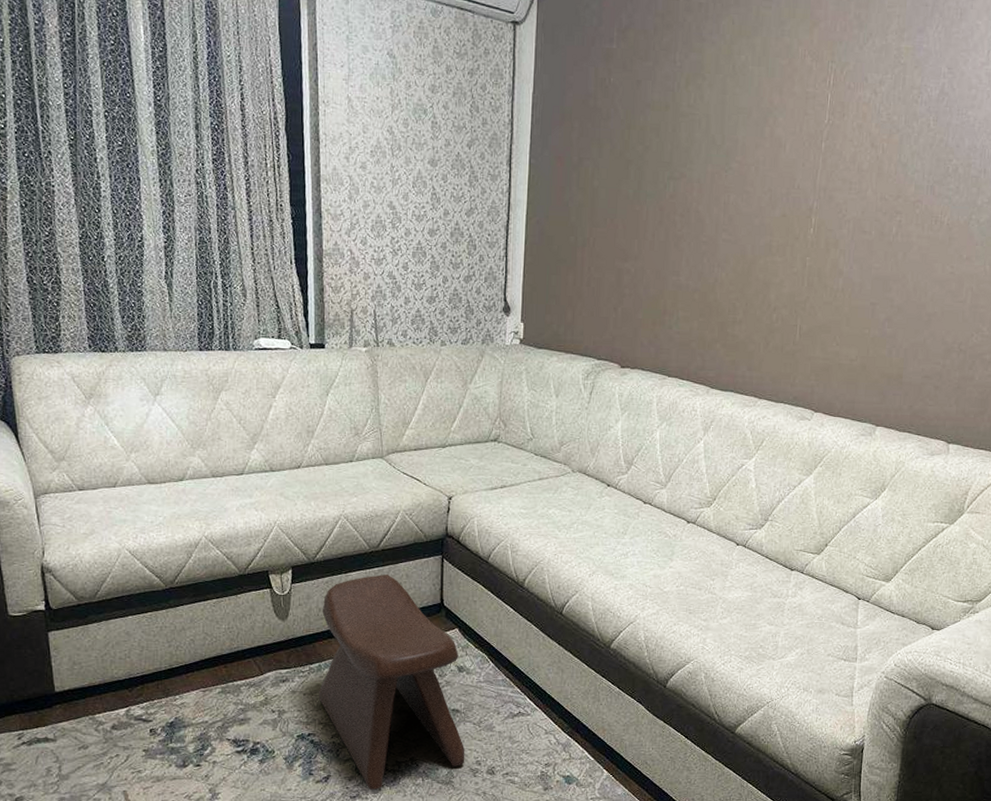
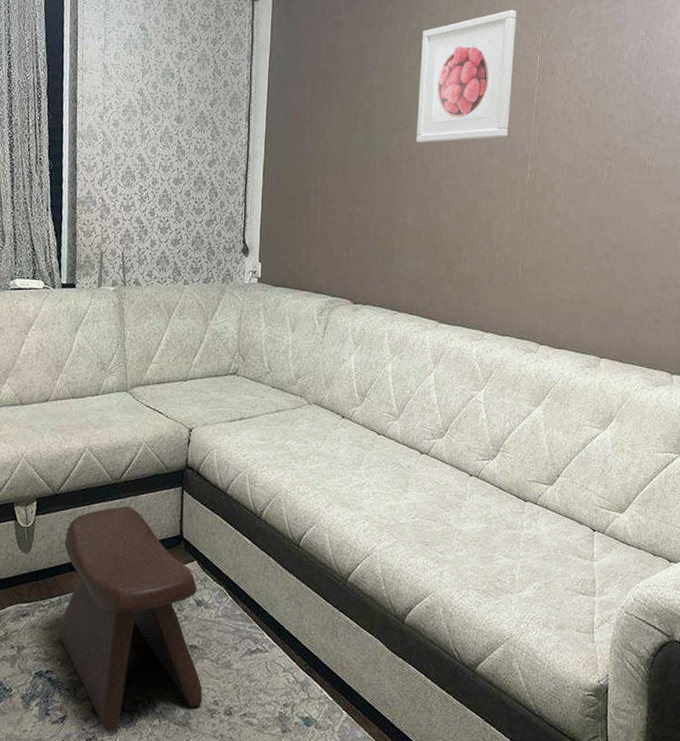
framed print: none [692,40,808,192] -> present [416,10,516,143]

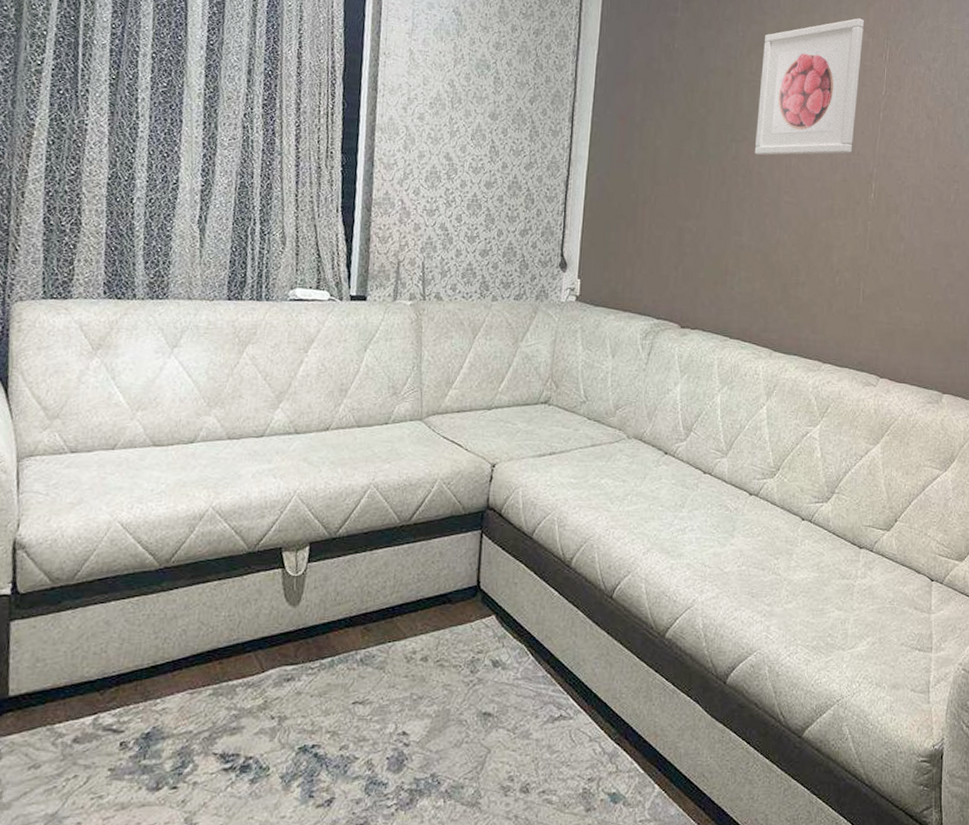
stool: present [58,505,203,731] -> none [328,551,496,815]

